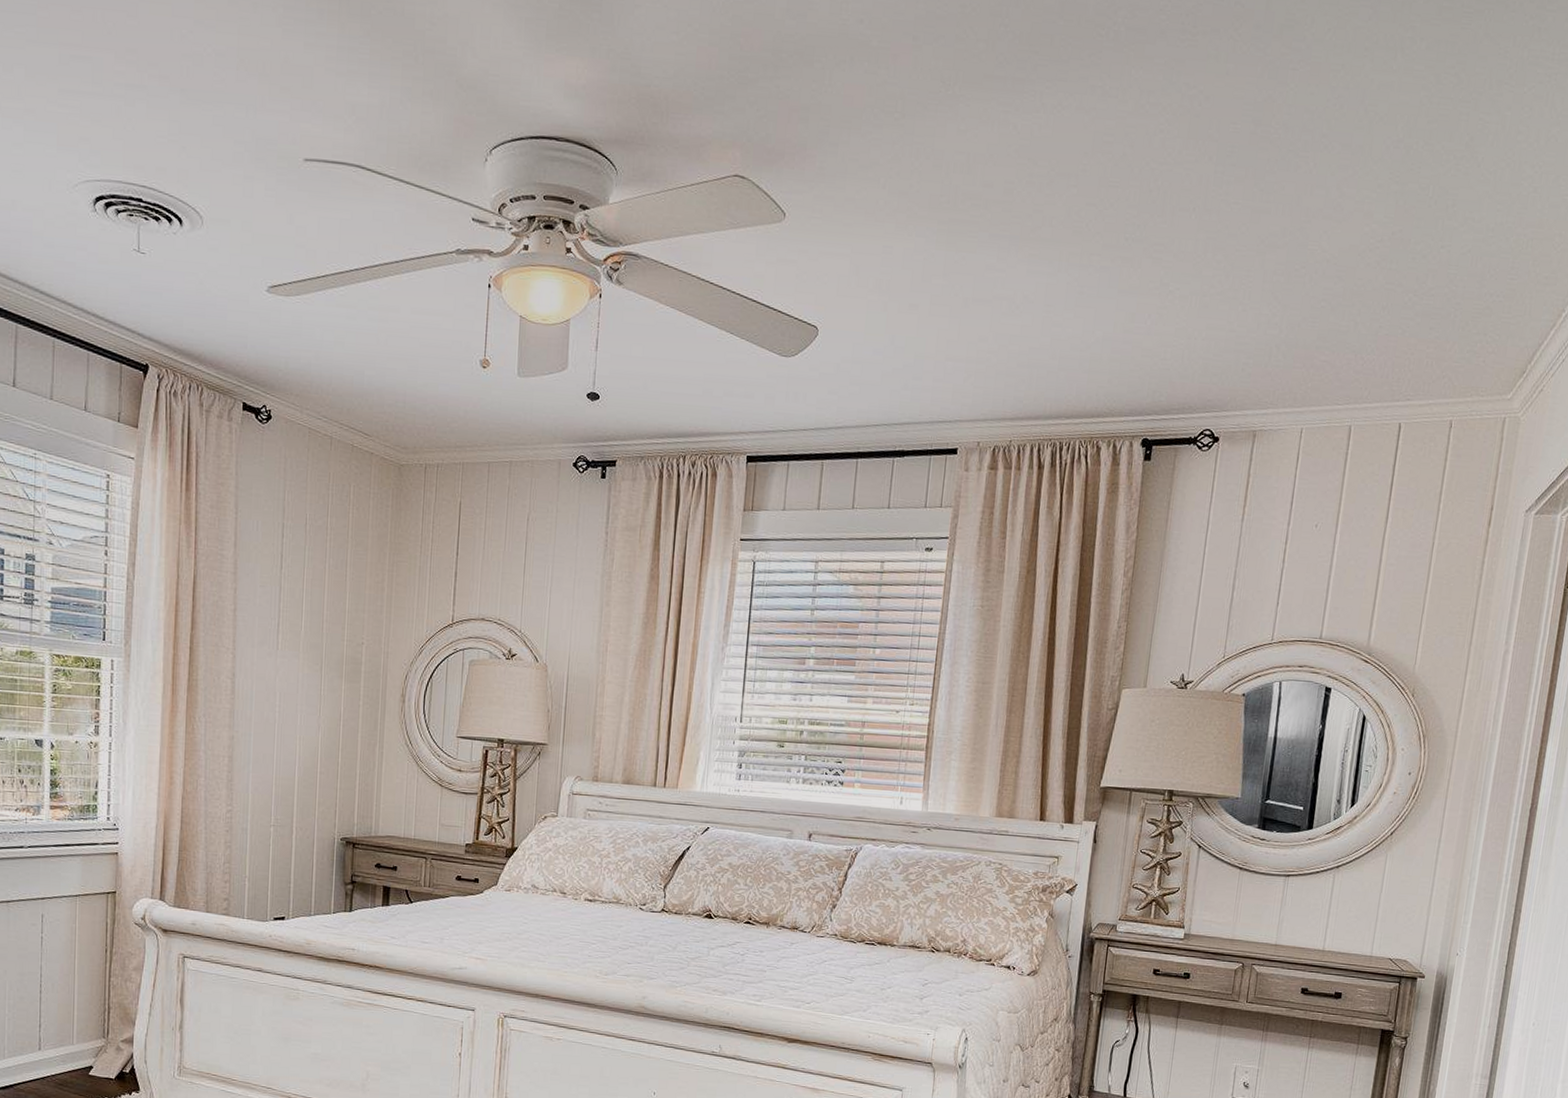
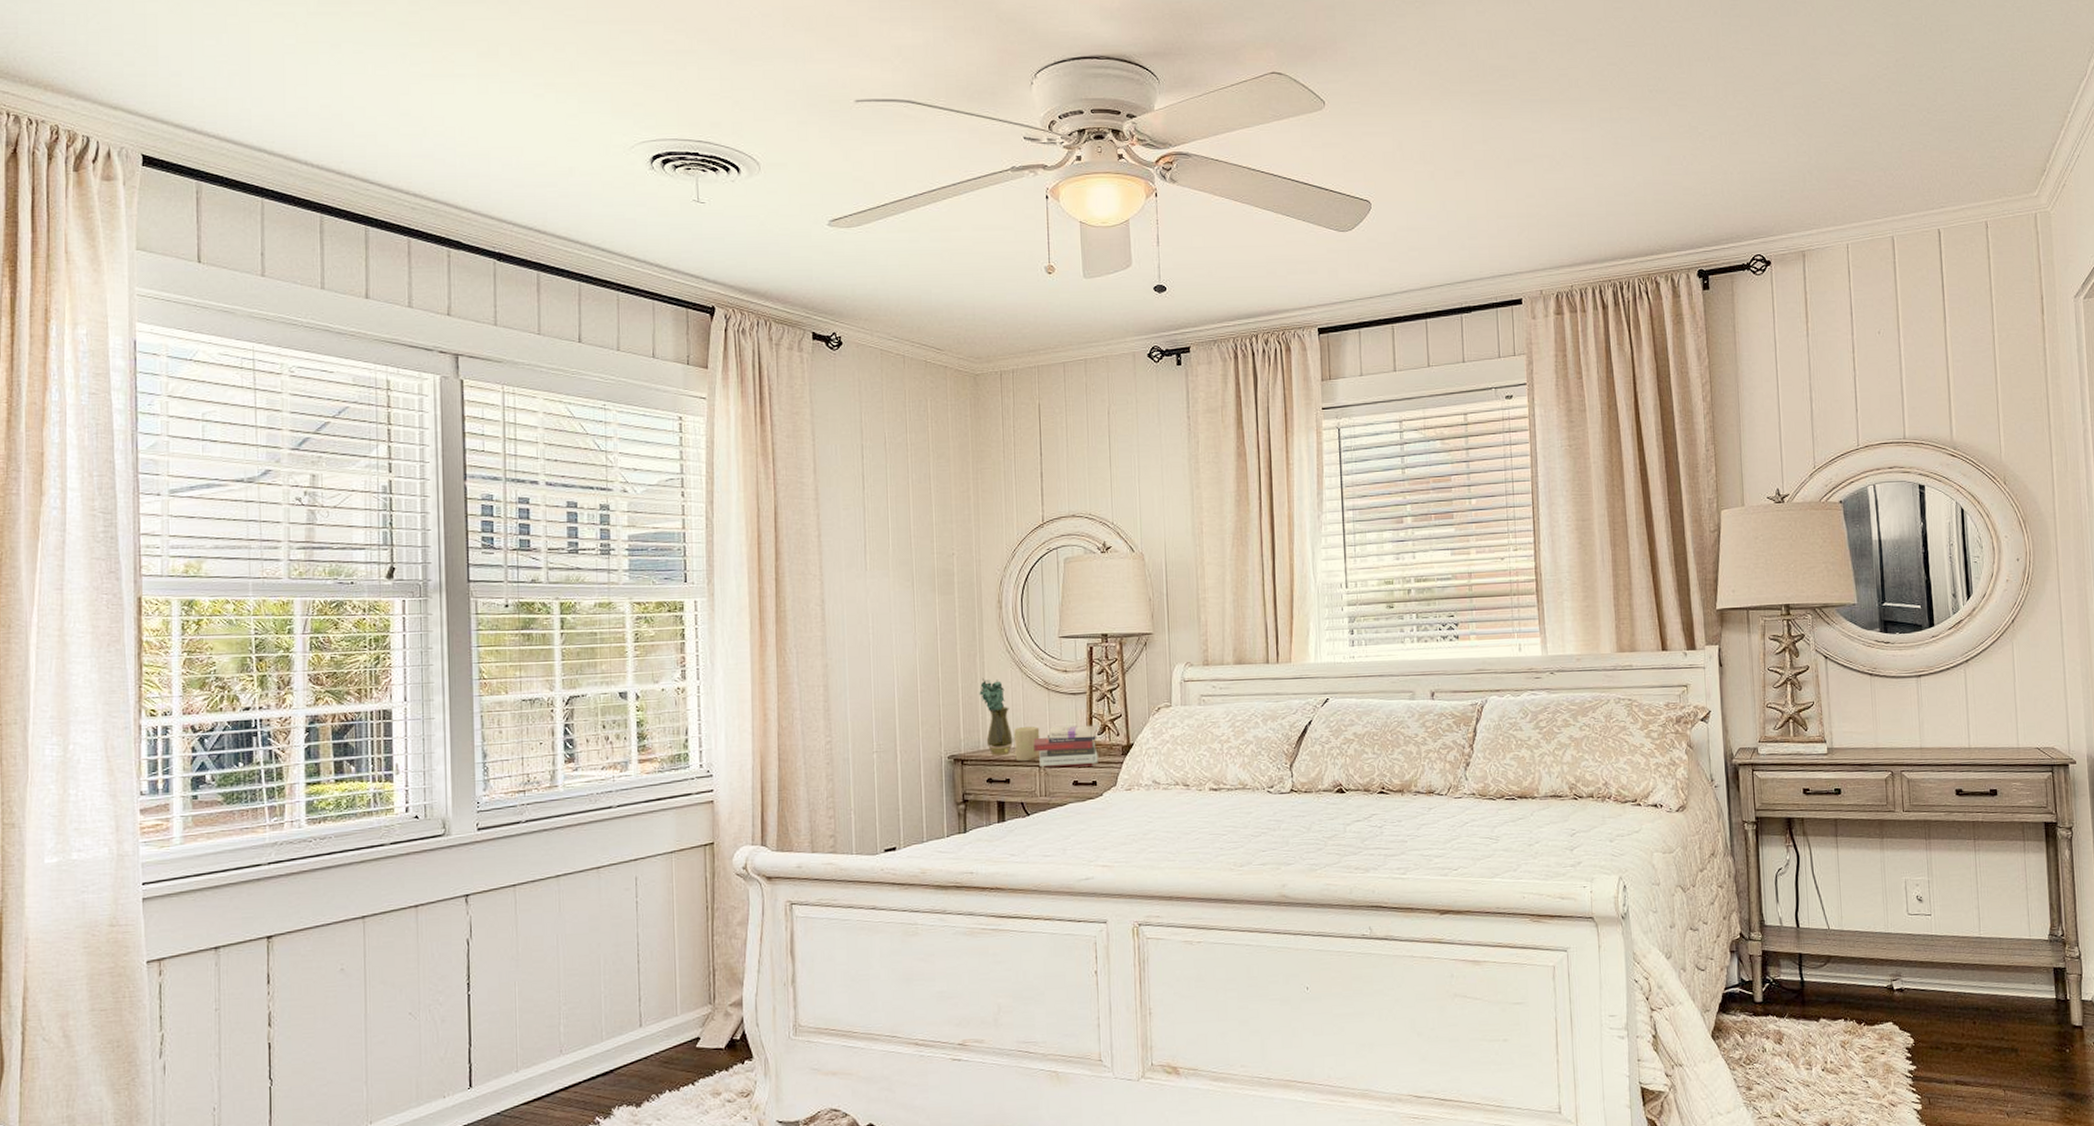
vase: none [375,767,404,844] -> present [979,677,1013,756]
candle: none [404,819,430,853] -> present [1014,727,1040,762]
books: none [422,822,483,864] -> present [1033,725,1098,768]

